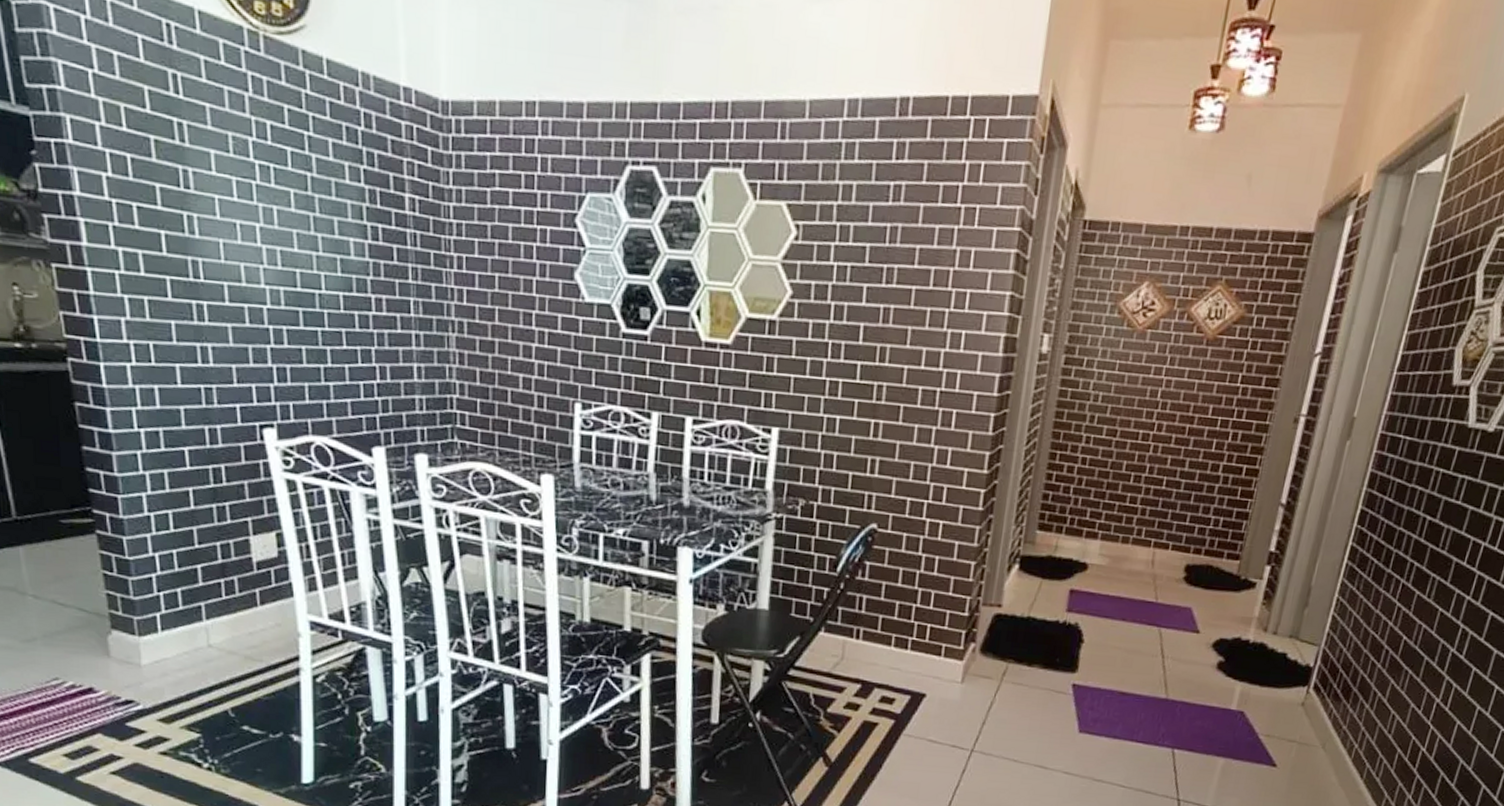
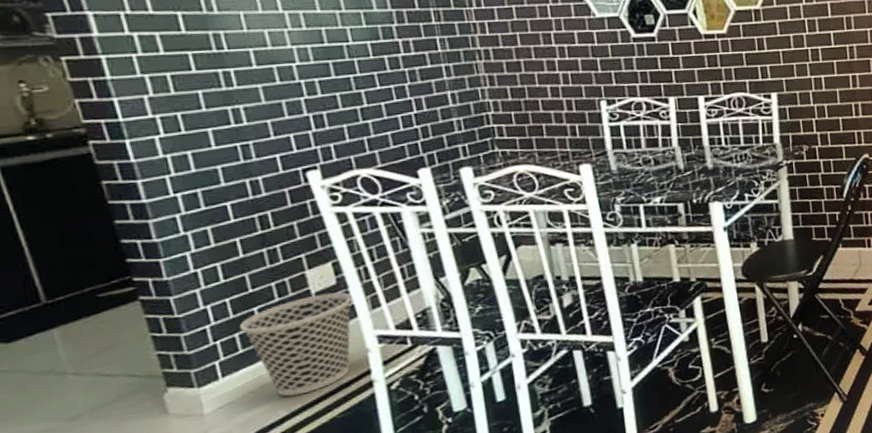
wastebasket: none [182,564,290,667] -> present [239,292,352,397]

